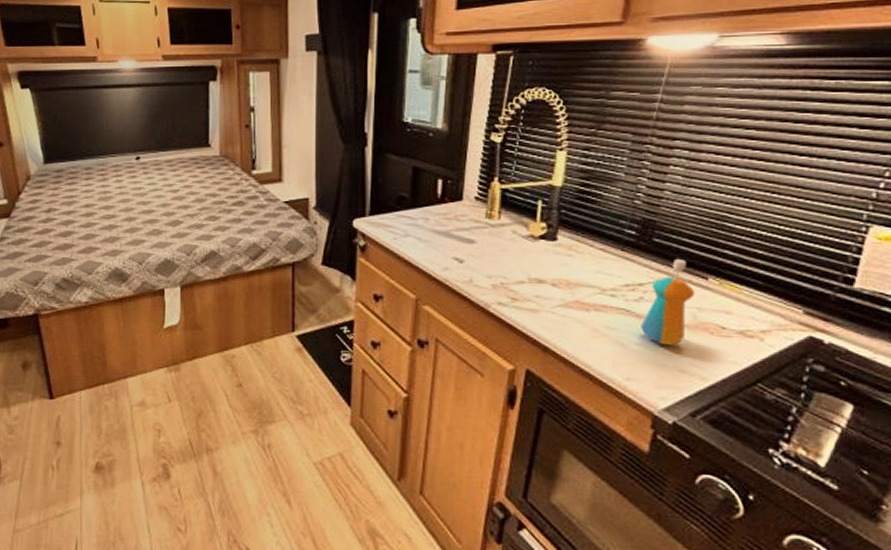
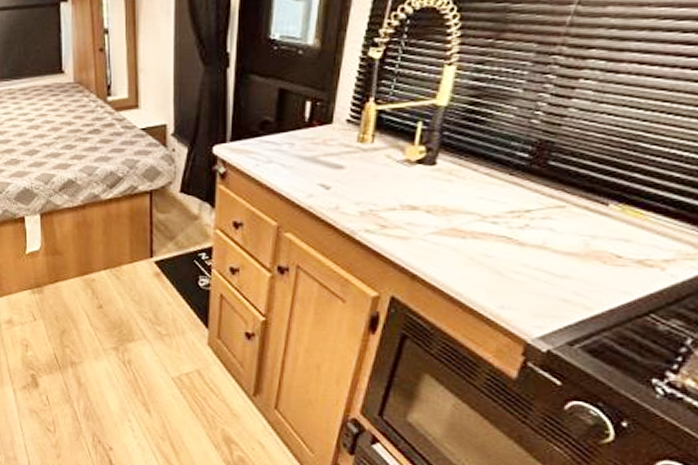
soap dispenser: present [641,258,696,346] -> none [523,182,592,275]

